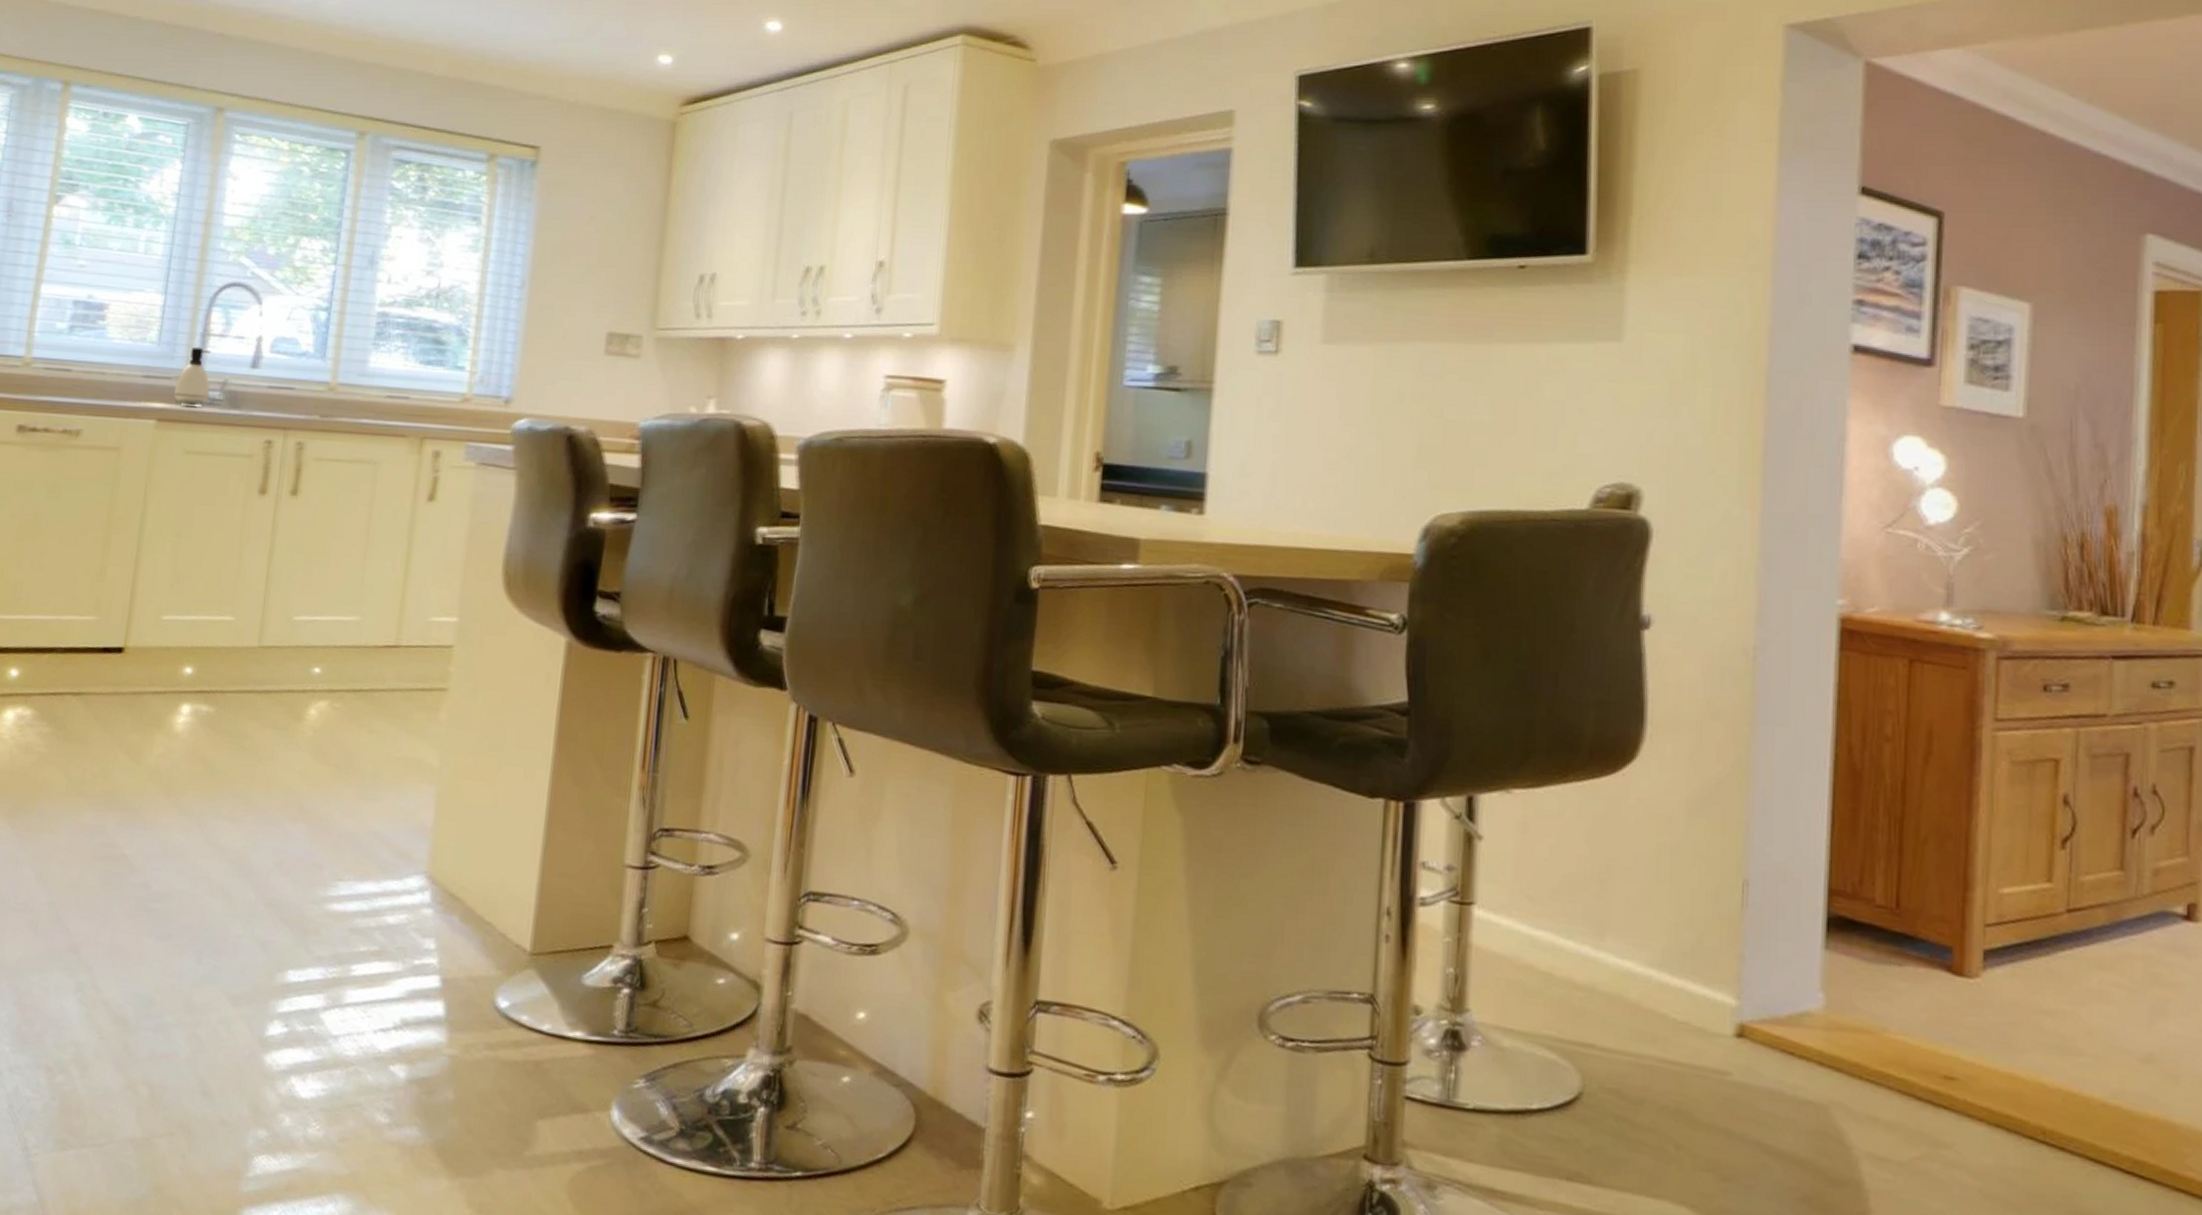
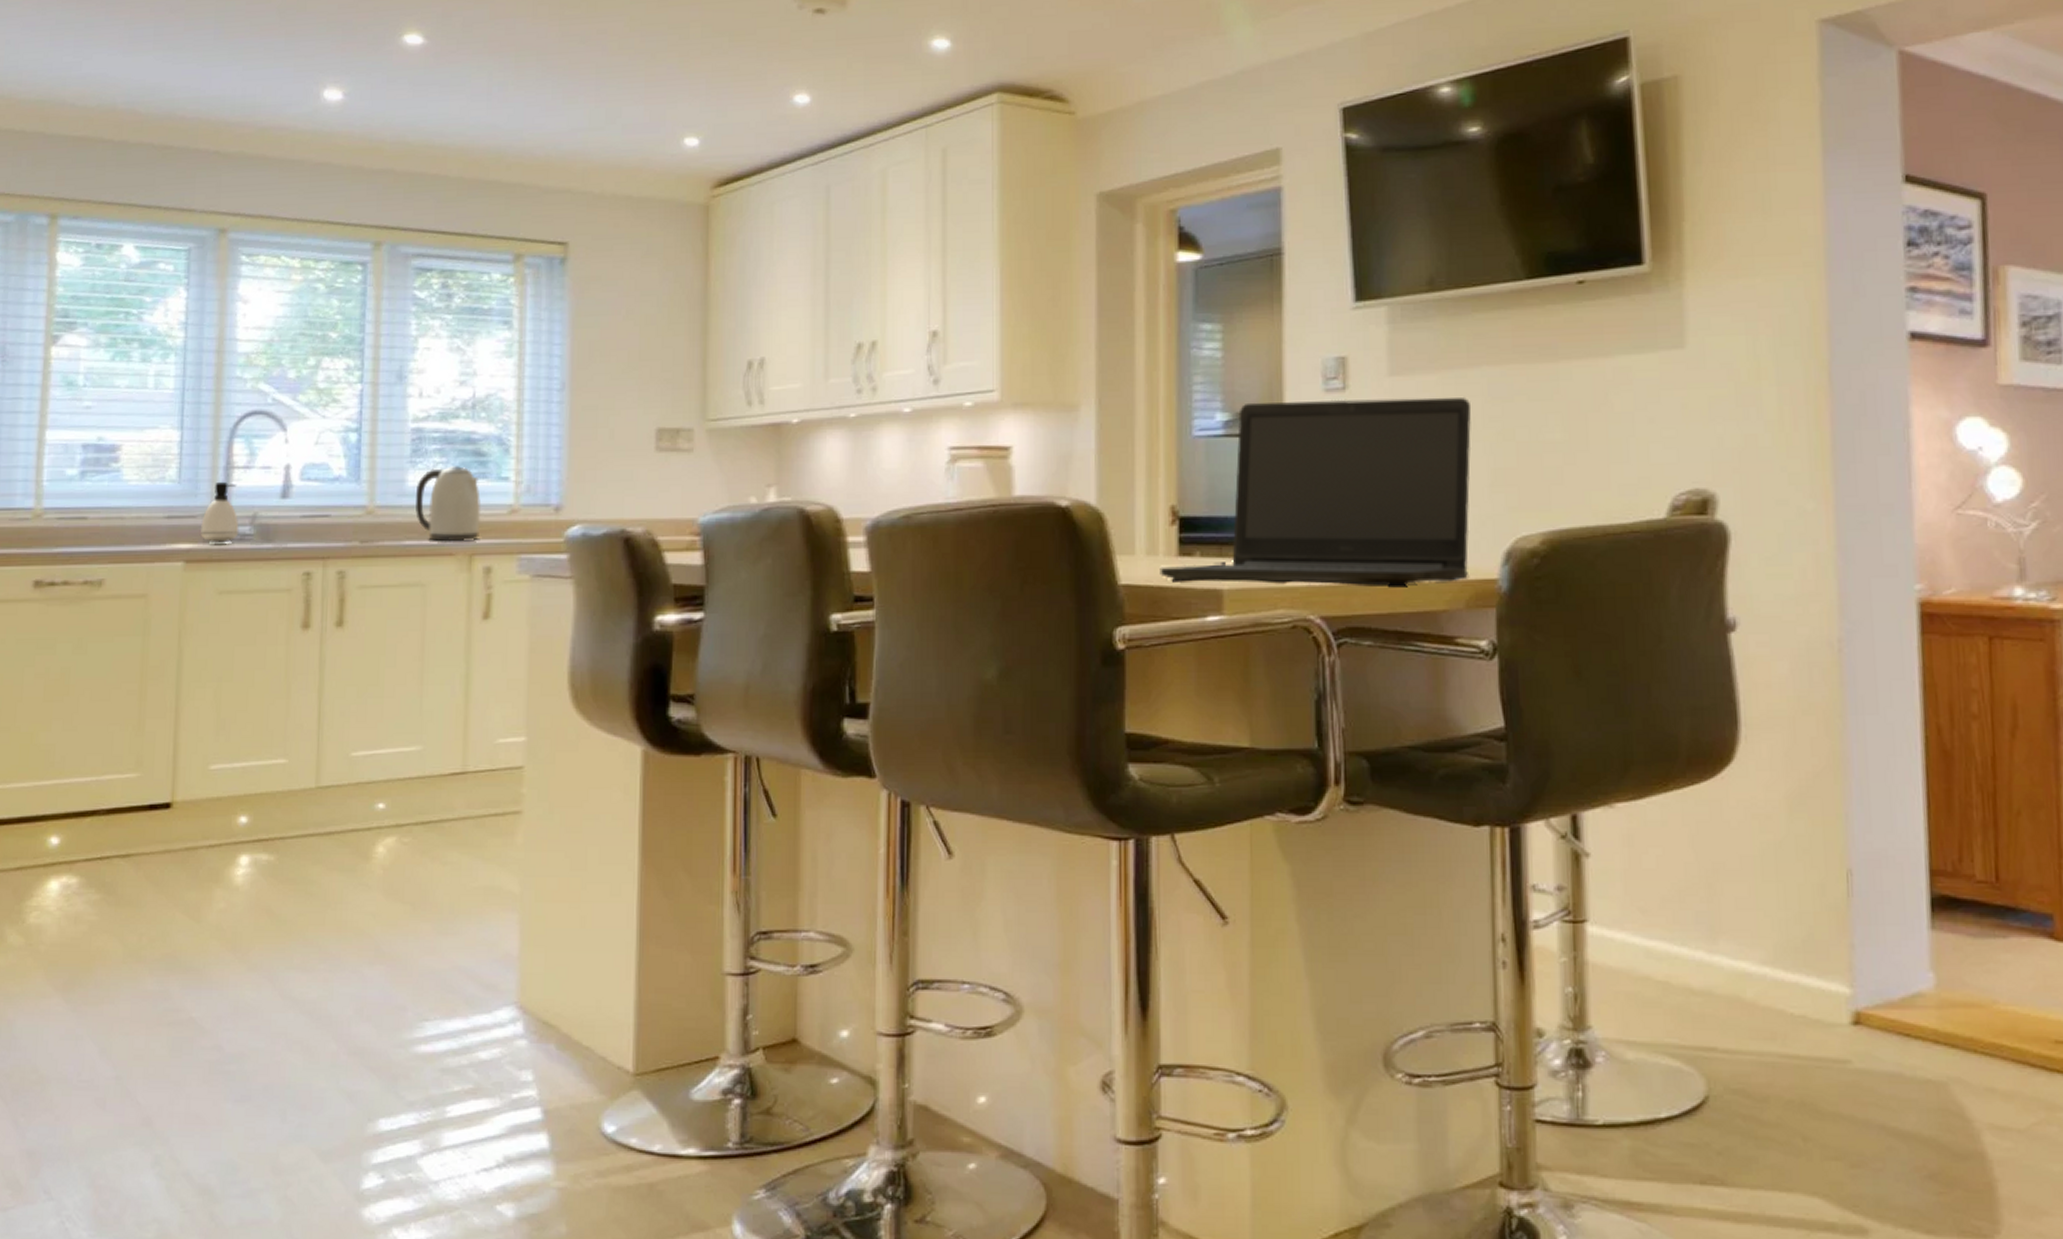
kettle: none [374,351,436,425] -> present [415,466,482,542]
laptop: none [1079,357,1401,552] -> present [1160,397,1471,586]

